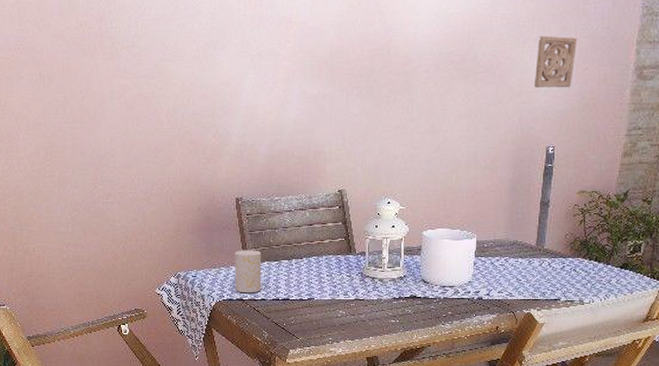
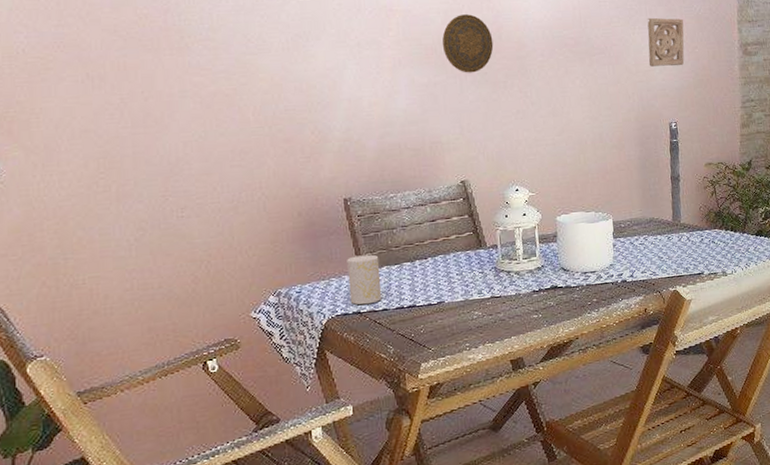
decorative plate: none [333,28,381,87] -> present [442,14,494,73]

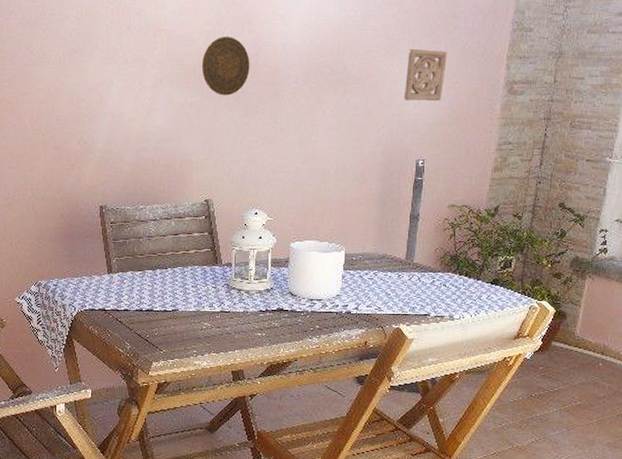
cup: present [347,254,382,305] -> none [97,259,125,304]

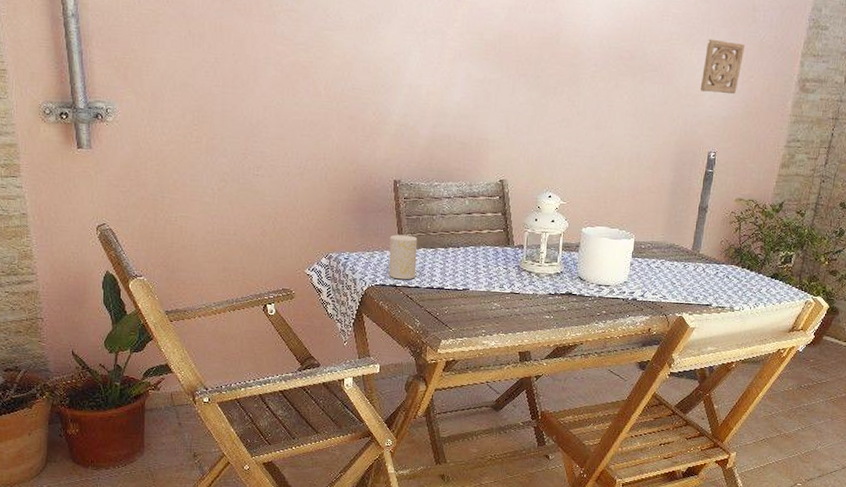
cup: none [97,259,125,304] -> present [388,234,418,280]
decorative plate: present [201,37,250,96] -> none [502,13,551,75]

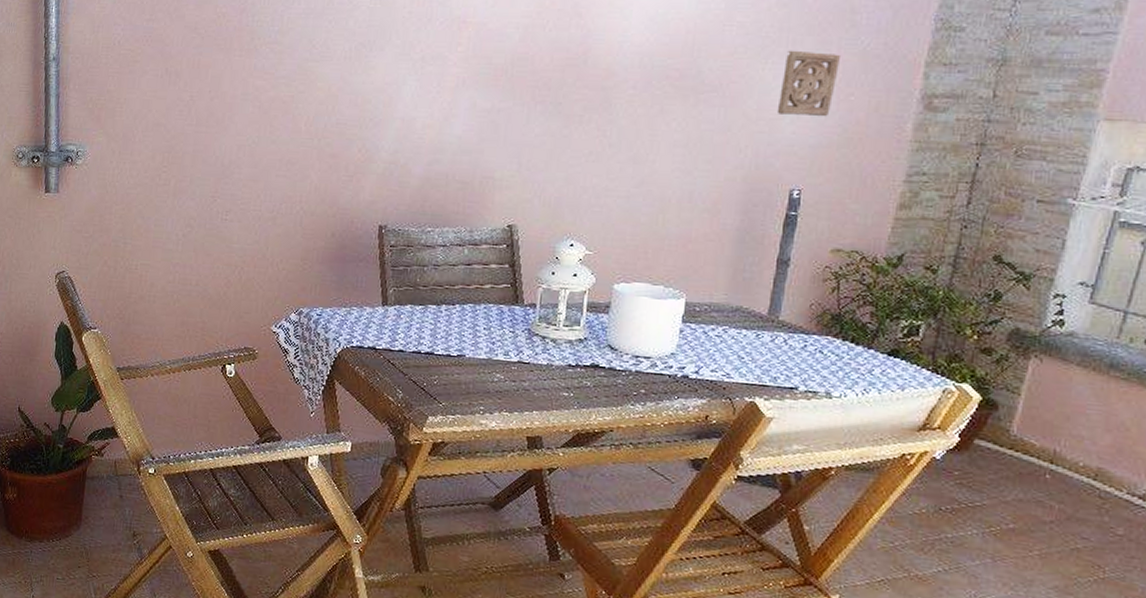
cup: present [388,234,418,280] -> none [367,288,405,342]

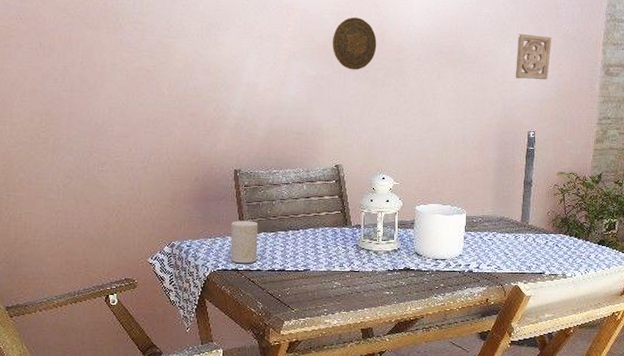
cup: none [367,288,405,342] -> present [230,220,258,264]
decorative plate: none [514,32,577,102] -> present [332,17,377,70]

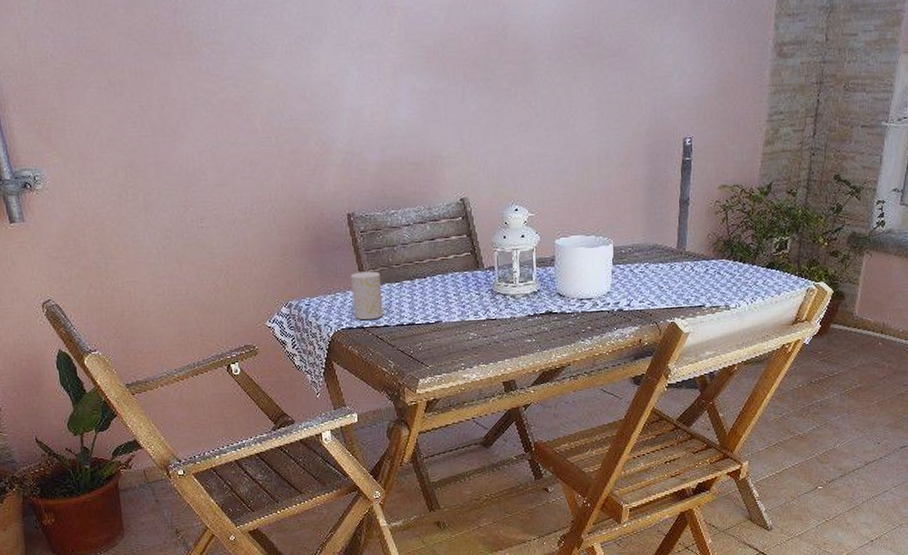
decorative plate: present [332,17,377,70] -> none [444,10,498,80]
wall ornament: present [515,33,552,80] -> none [666,11,712,72]

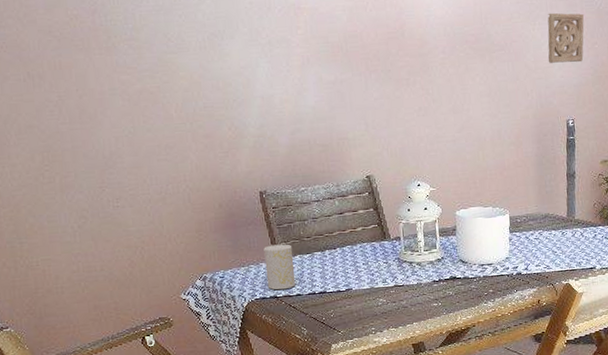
wall ornament: none [666,11,712,72] -> present [547,12,585,63]

